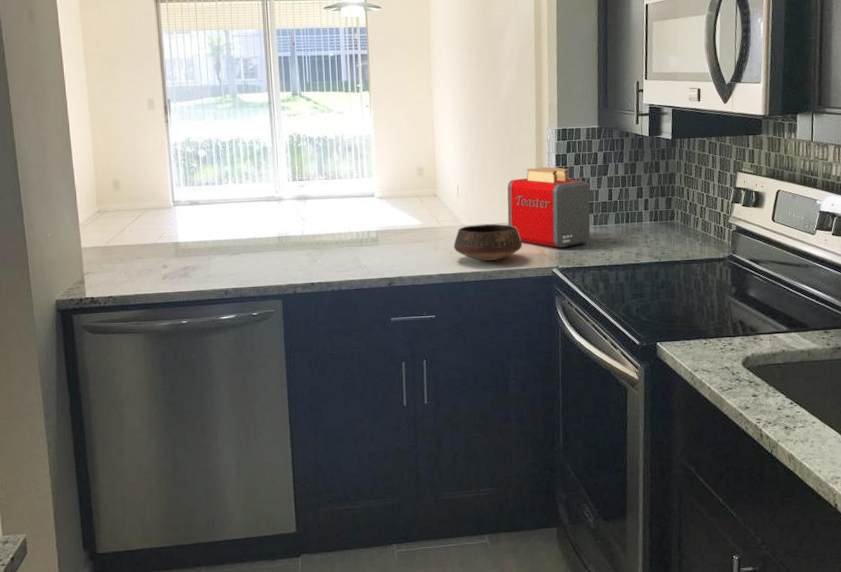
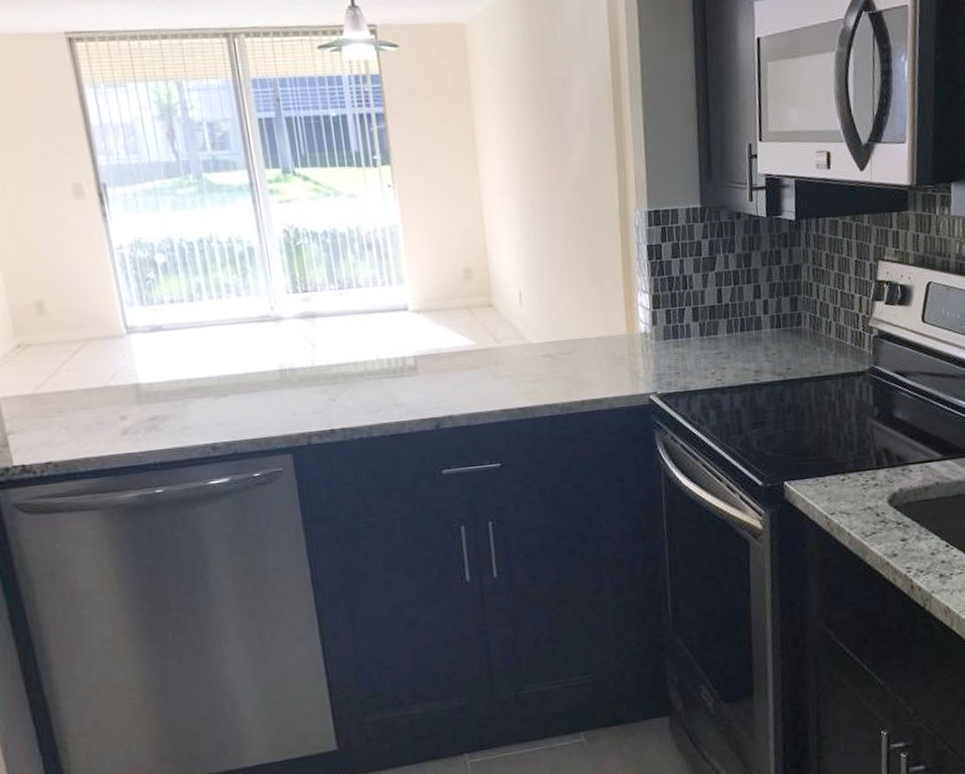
bowl: present [453,223,523,261] -> none [518,340,610,390]
toaster: present [507,166,591,248] -> none [585,261,696,369]

